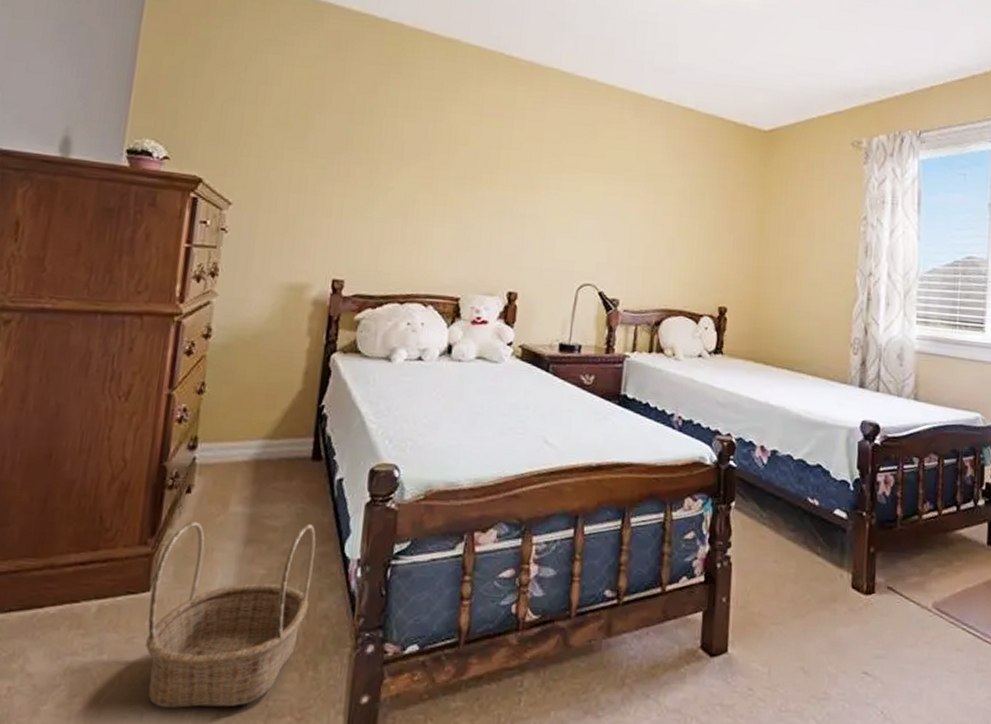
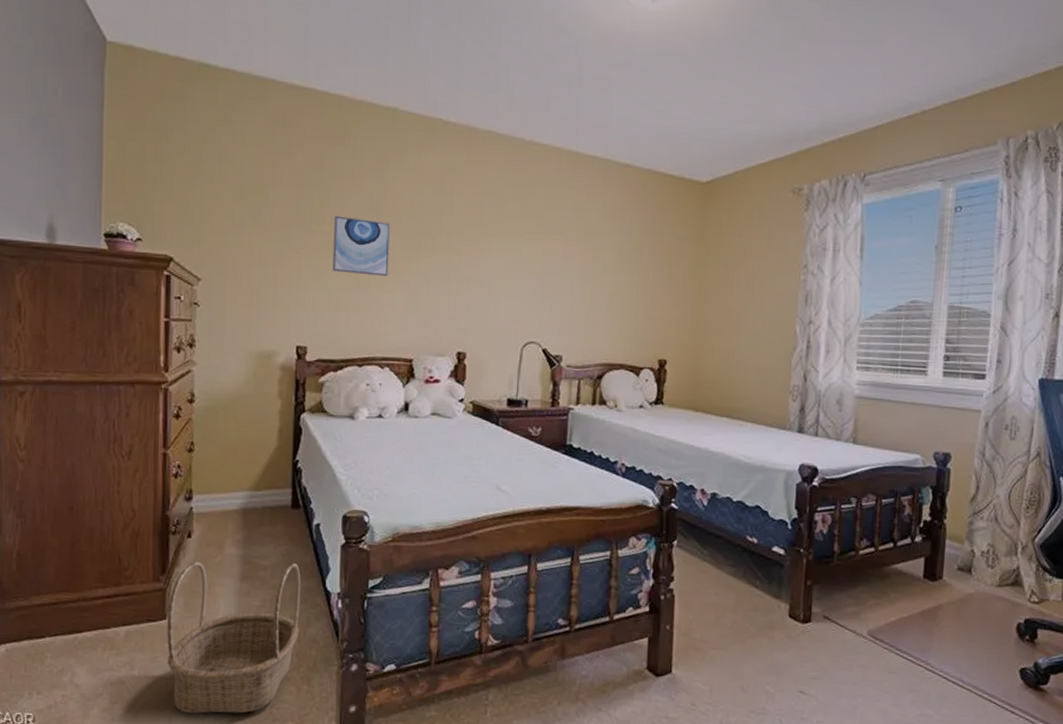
wall art: none [378,144,444,210] -> present [332,215,390,277]

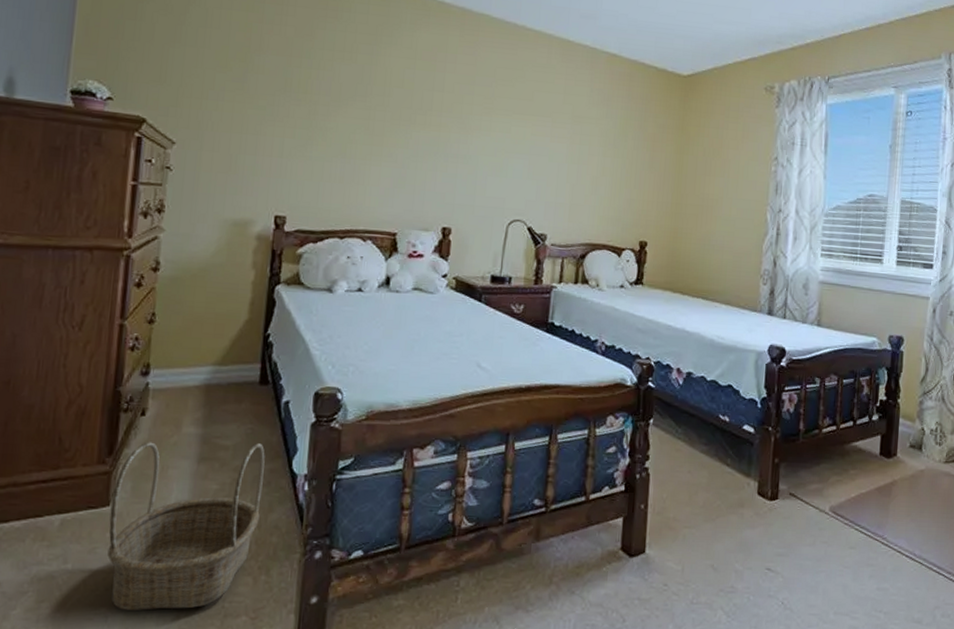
wall art: present [332,215,390,277] -> none [317,86,380,150]

